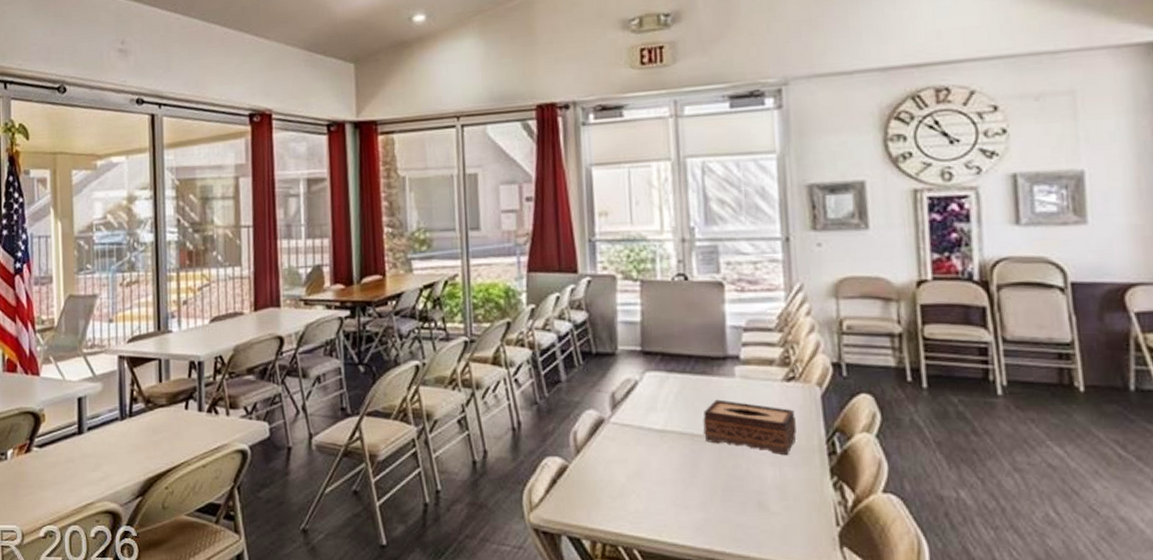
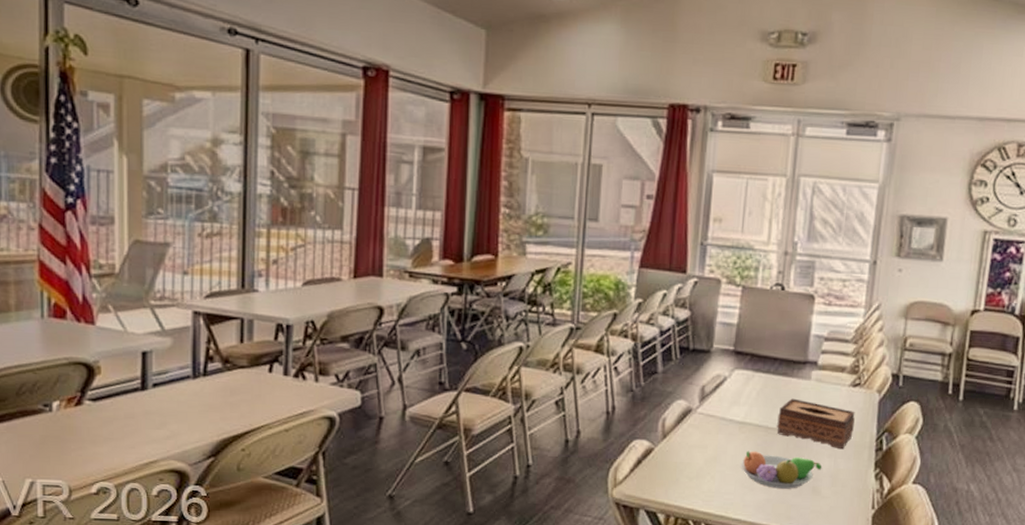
fruit bowl: none [668,462,766,505] -> present [741,450,822,489]

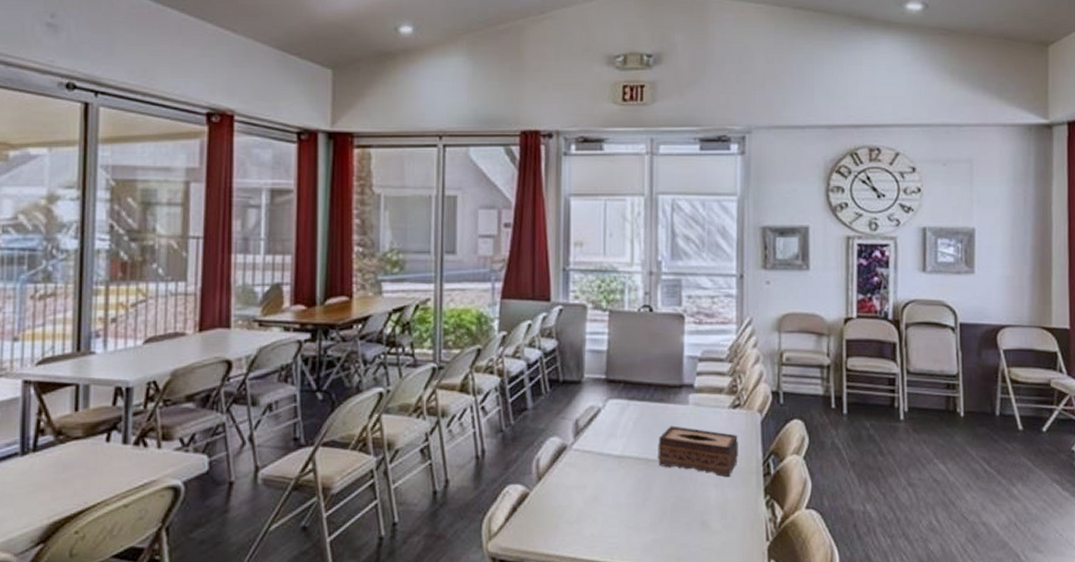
fruit bowl: present [741,450,822,489] -> none [623,486,710,527]

